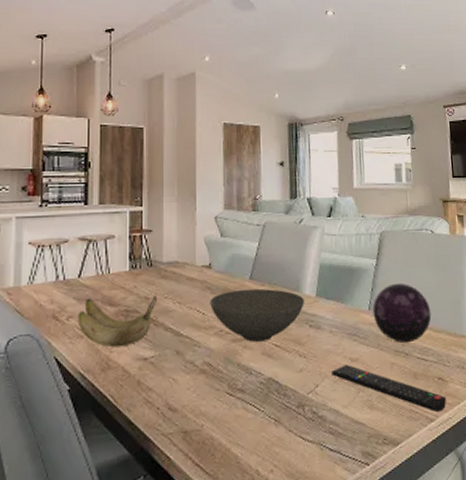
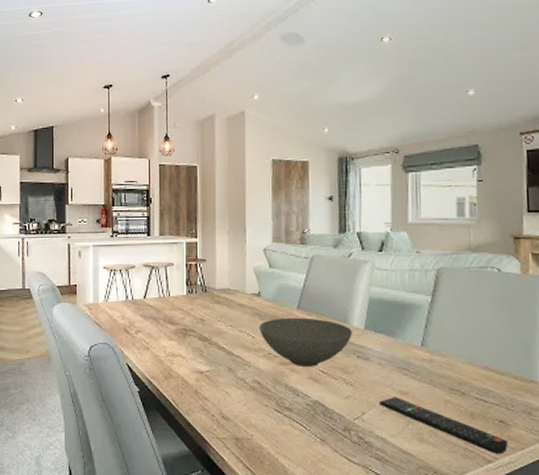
banana: present [77,294,157,348] -> none [144,316,211,360]
decorative orb: present [372,283,432,344] -> none [426,321,494,383]

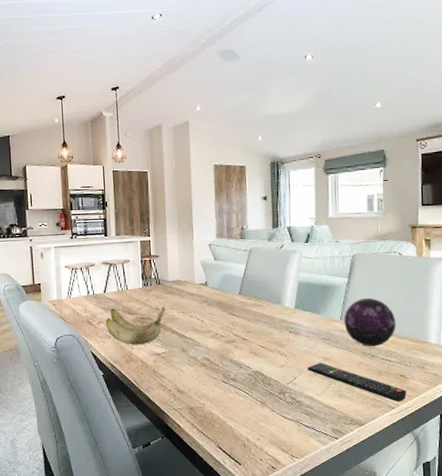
banana: none [144,316,211,360] -> present [105,306,165,345]
bowl: present [259,317,352,367] -> none [207,301,285,343]
decorative orb: none [426,321,494,383] -> present [344,297,396,347]

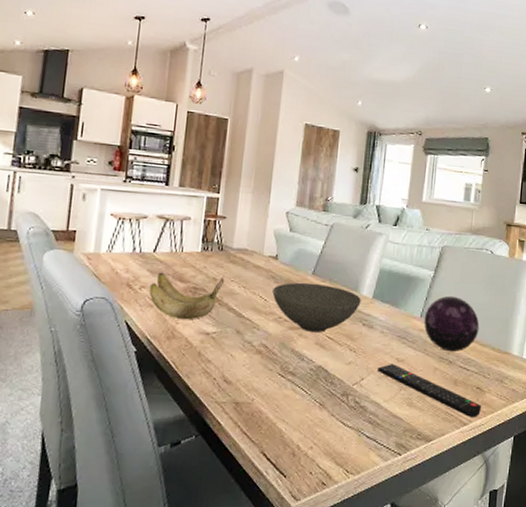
bowl: none [207,301,285,343] -> present [272,282,361,332]

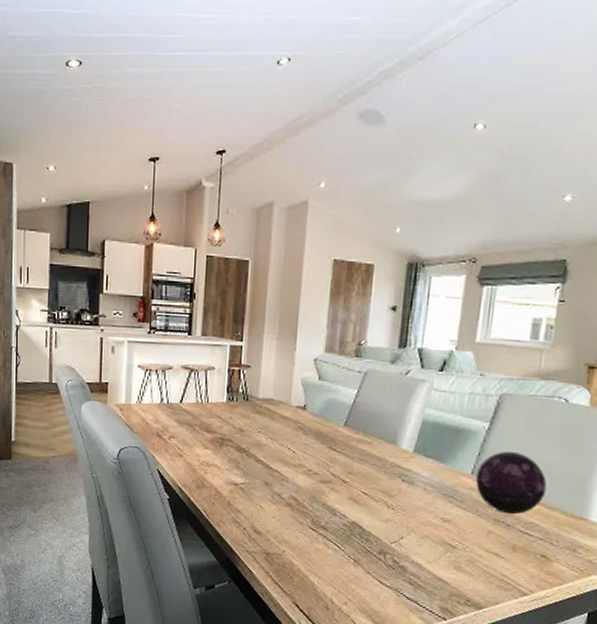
banana: present [149,272,224,320] -> none [178,422,251,470]
bowl: present [272,282,361,332] -> none [301,434,400,487]
remote control: present [378,364,481,418] -> none [419,524,546,589]

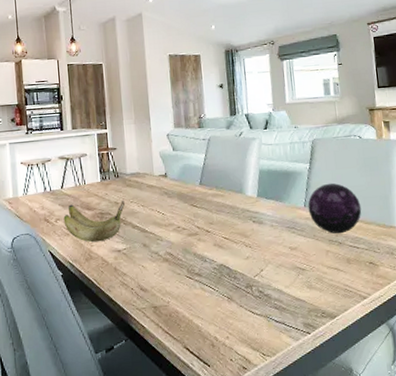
banana: none [178,422,251,470] -> present [63,199,125,242]

